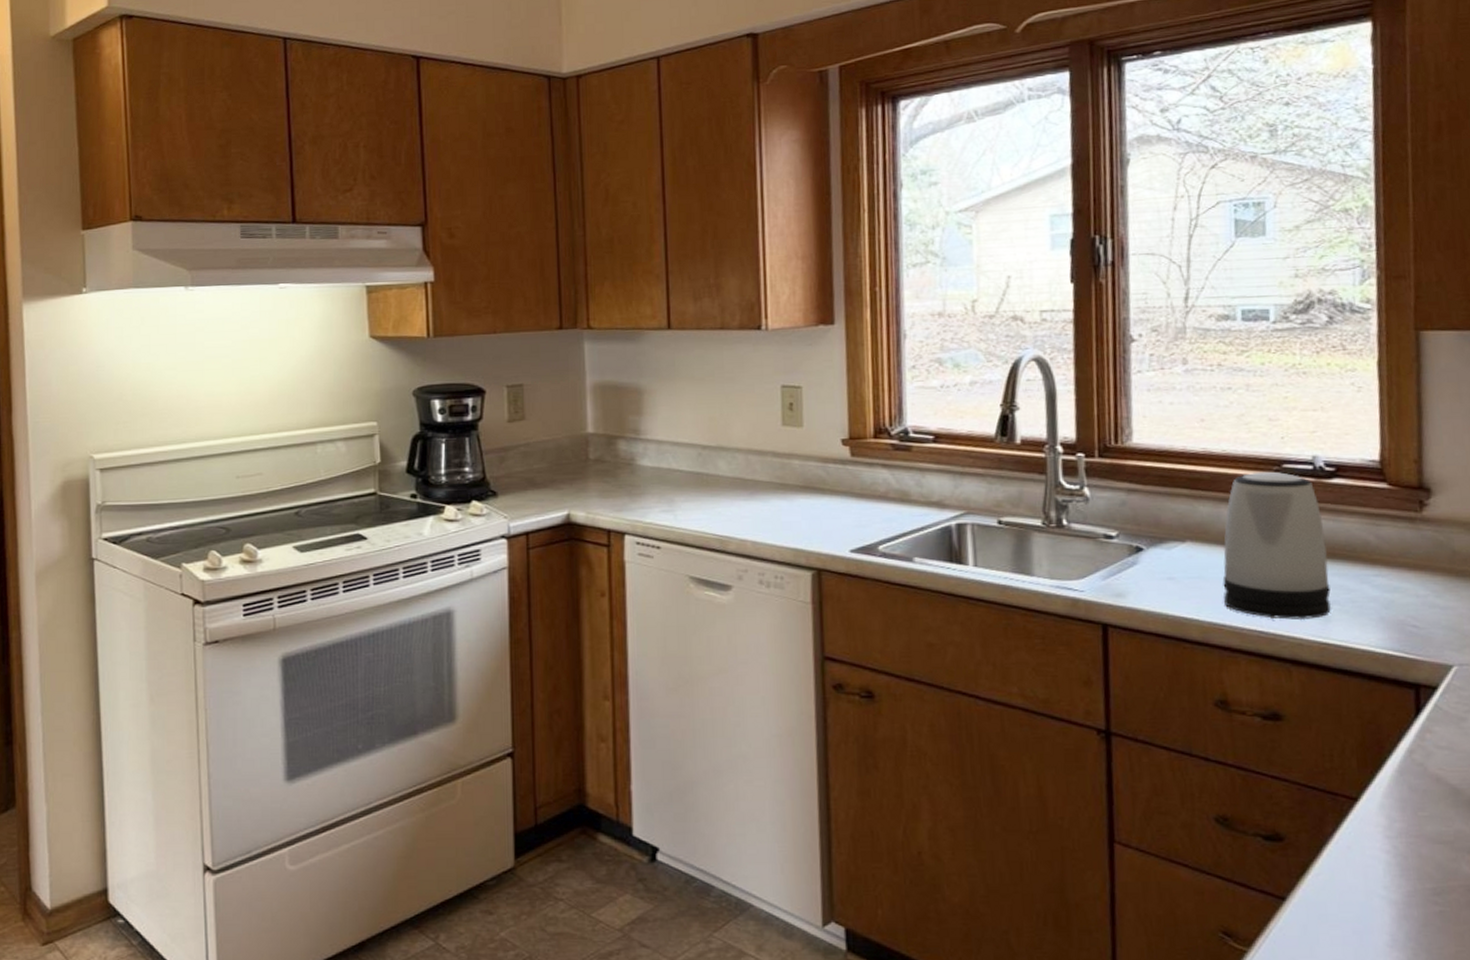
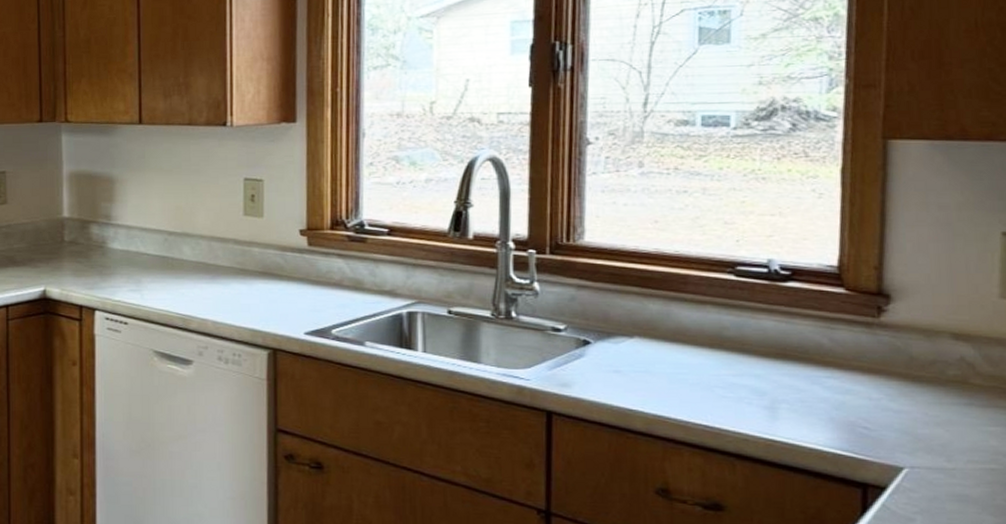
kettle: present [1222,471,1331,620] -> none [669,273,780,416]

